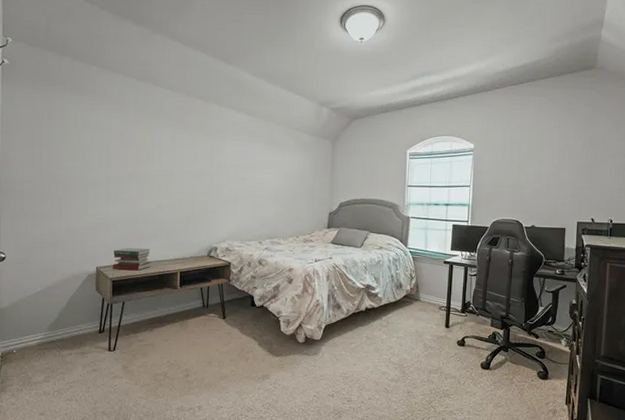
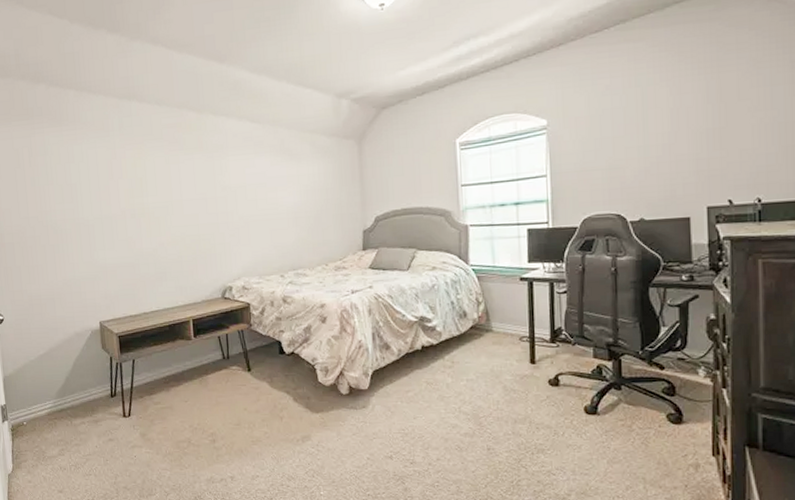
books: present [113,247,151,271] -> none [116,295,159,323]

